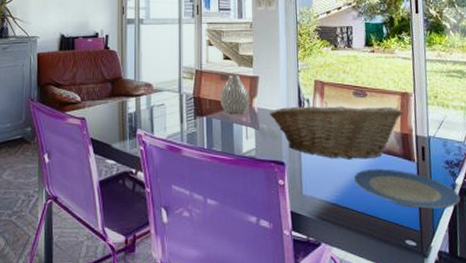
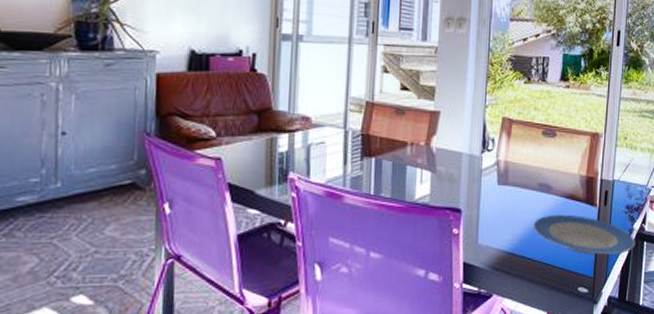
vase: present [219,76,250,115] -> none [392,109,428,156]
fruit basket: present [269,101,404,159] -> none [448,141,592,205]

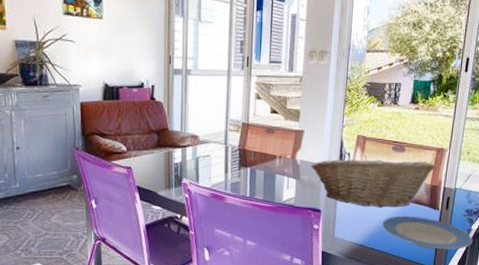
fruit basket: none [448,141,592,205] -> present [311,155,437,208]

